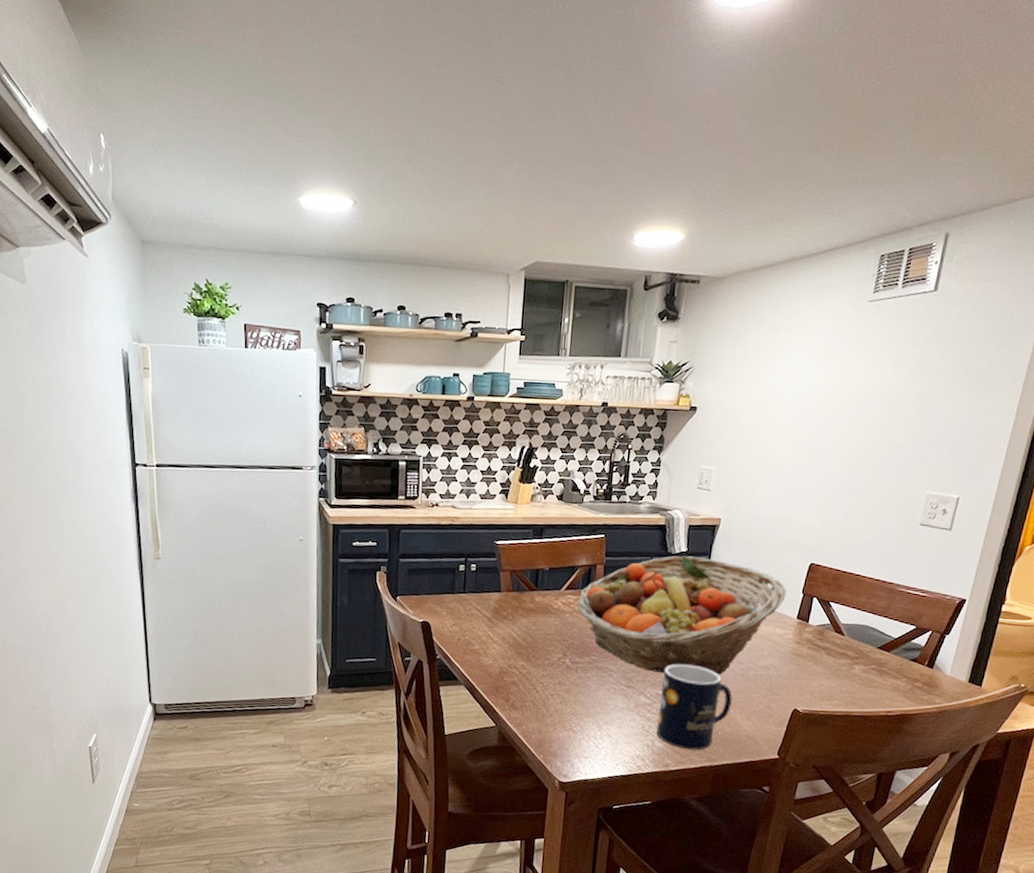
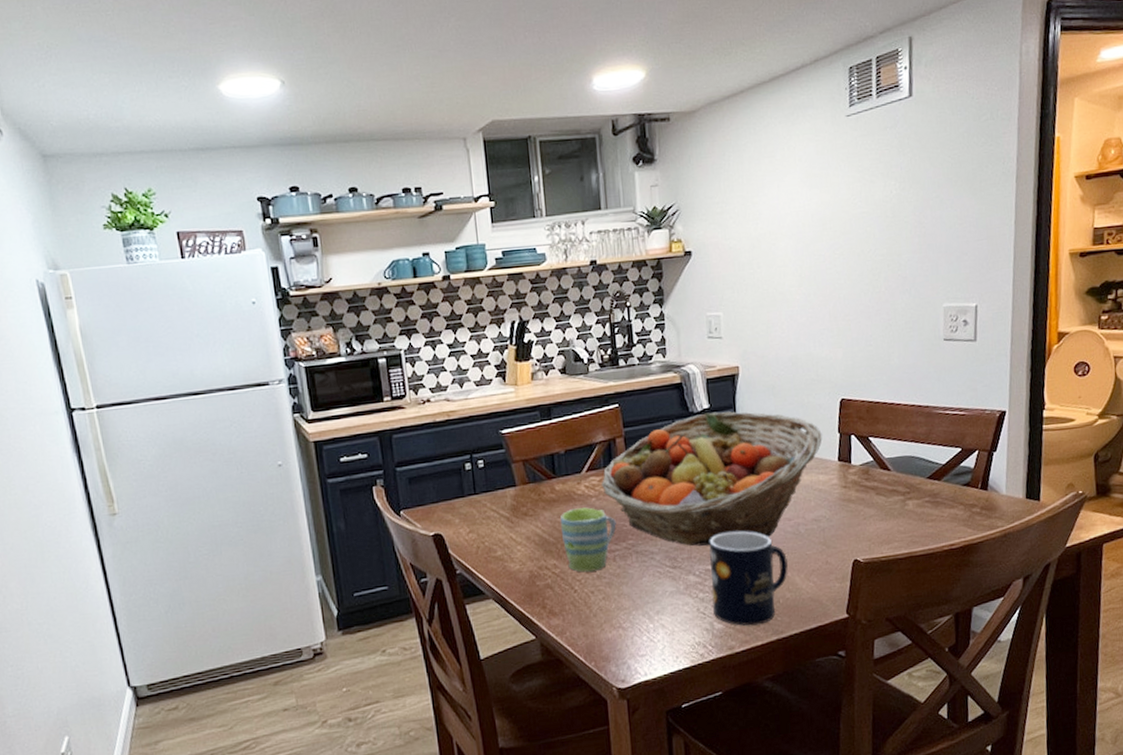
mug: none [534,620,584,678] -> present [560,507,616,573]

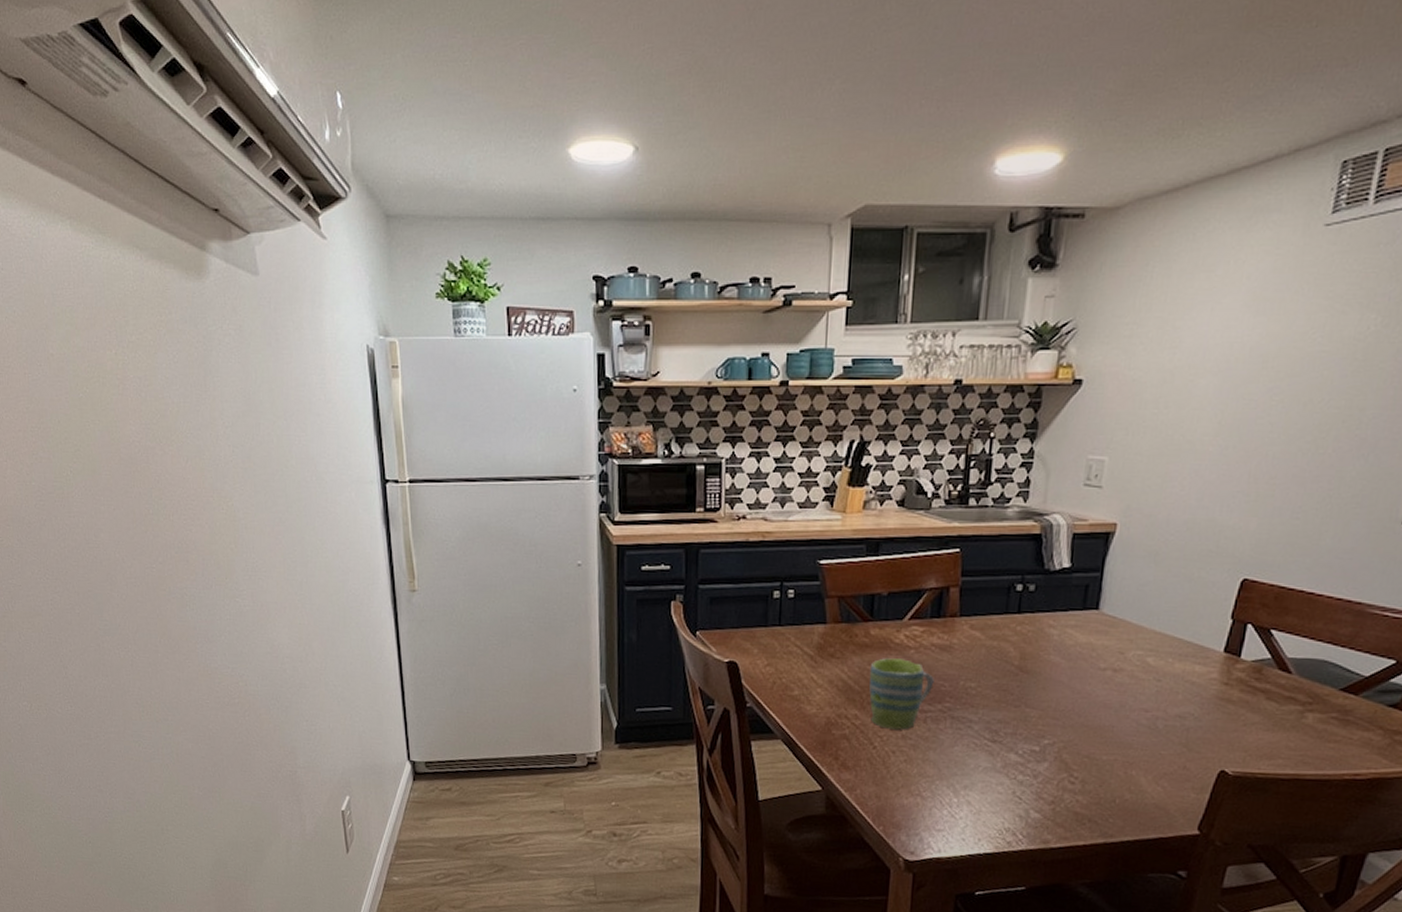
fruit basket: present [601,411,823,547] -> none [923,572,1209,728]
mug: present [709,531,788,626] -> none [1031,712,1135,823]

